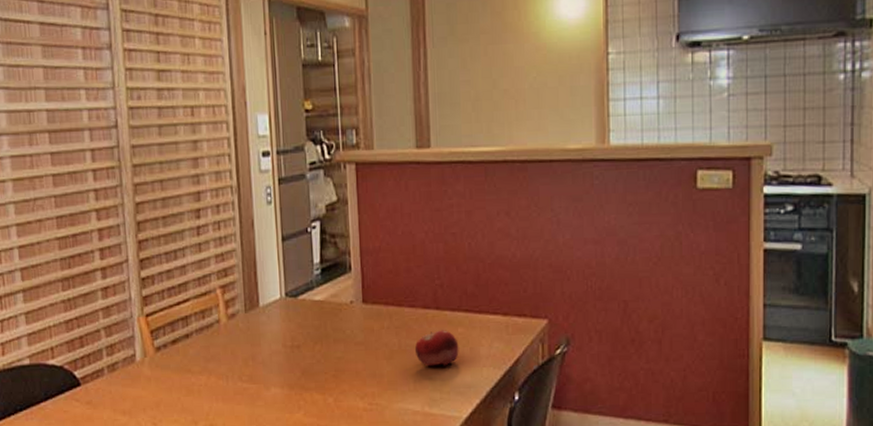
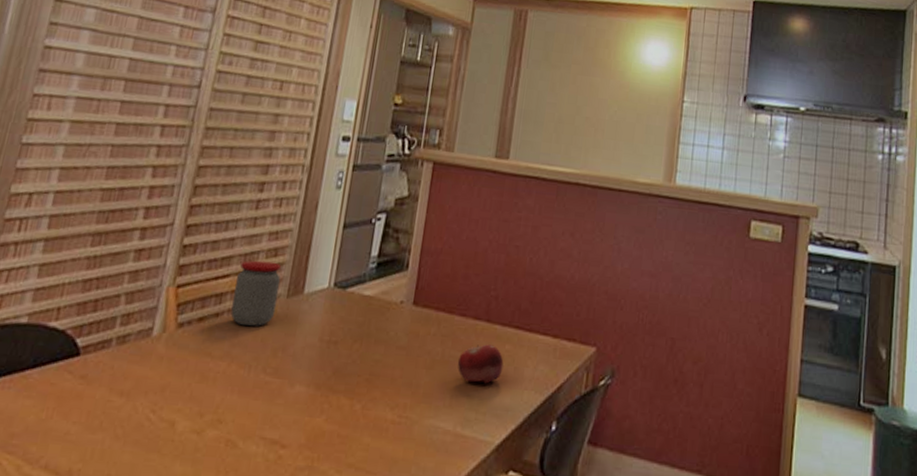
jar: none [196,282,238,342] -> present [230,260,281,326]

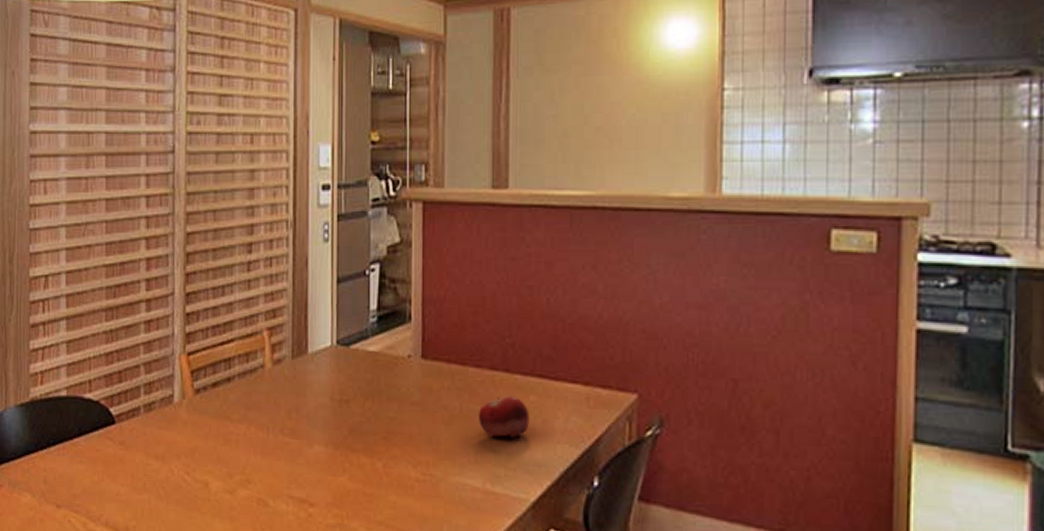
jar: present [230,260,281,326] -> none [241,323,284,389]

